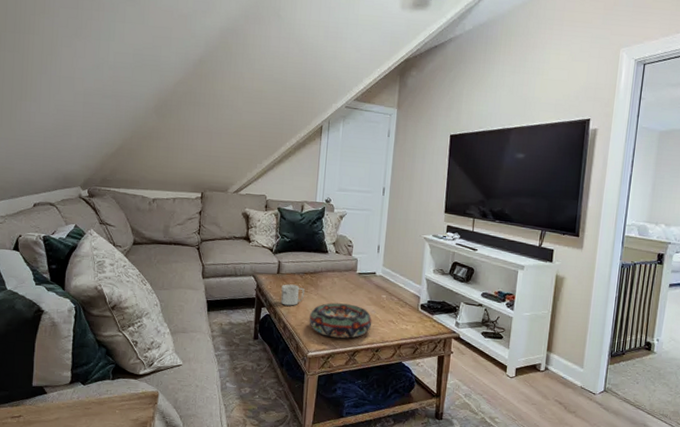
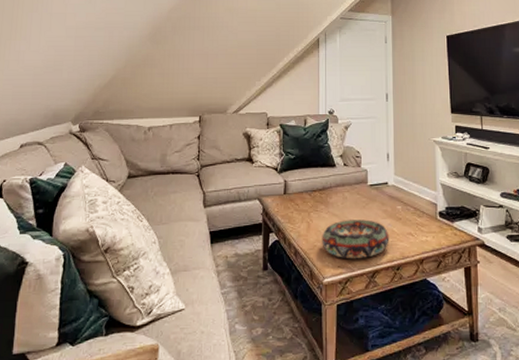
mug: present [280,284,305,306] -> none [289,204,314,228]

